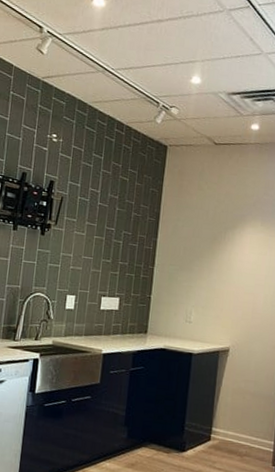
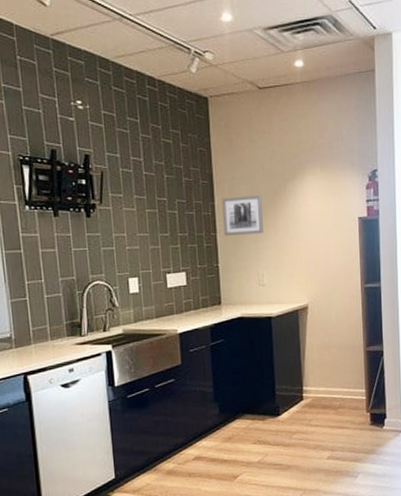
wall art: none [161,236,202,274] -> present [222,195,263,236]

